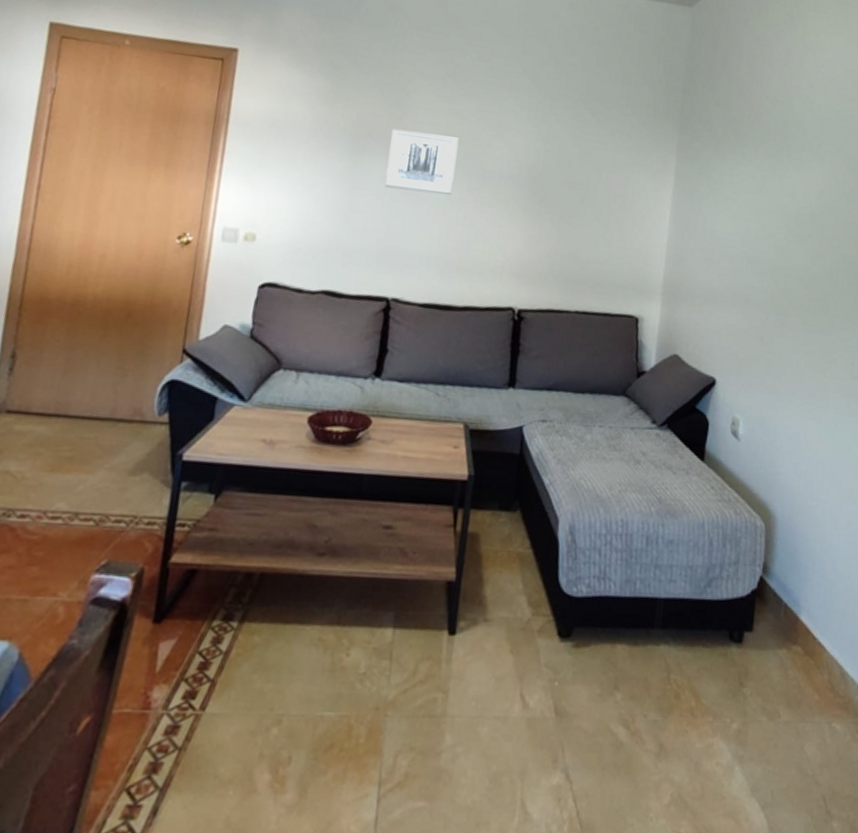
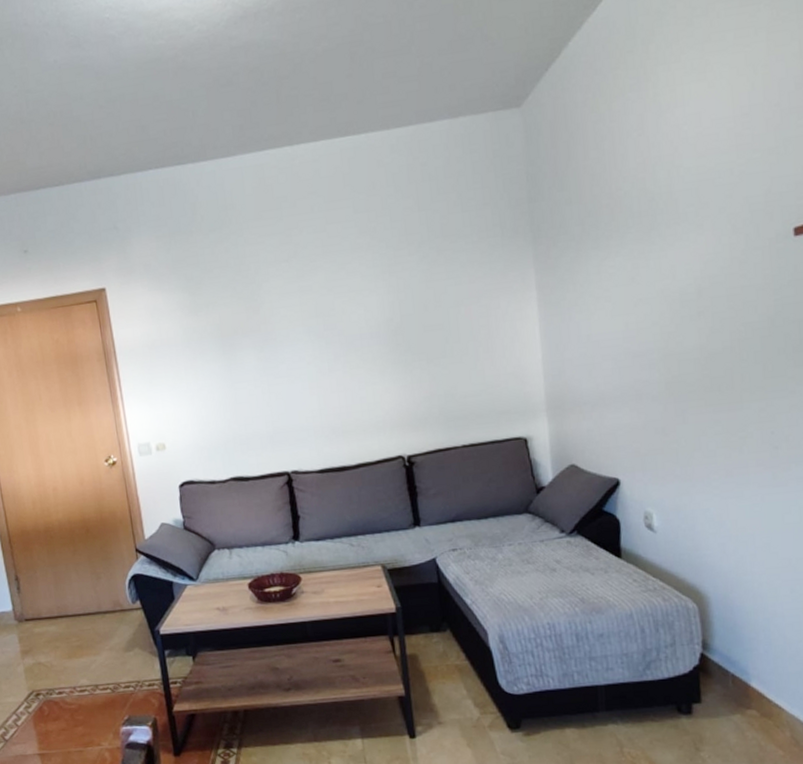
wall art: present [384,128,459,195] -> none [253,312,321,375]

